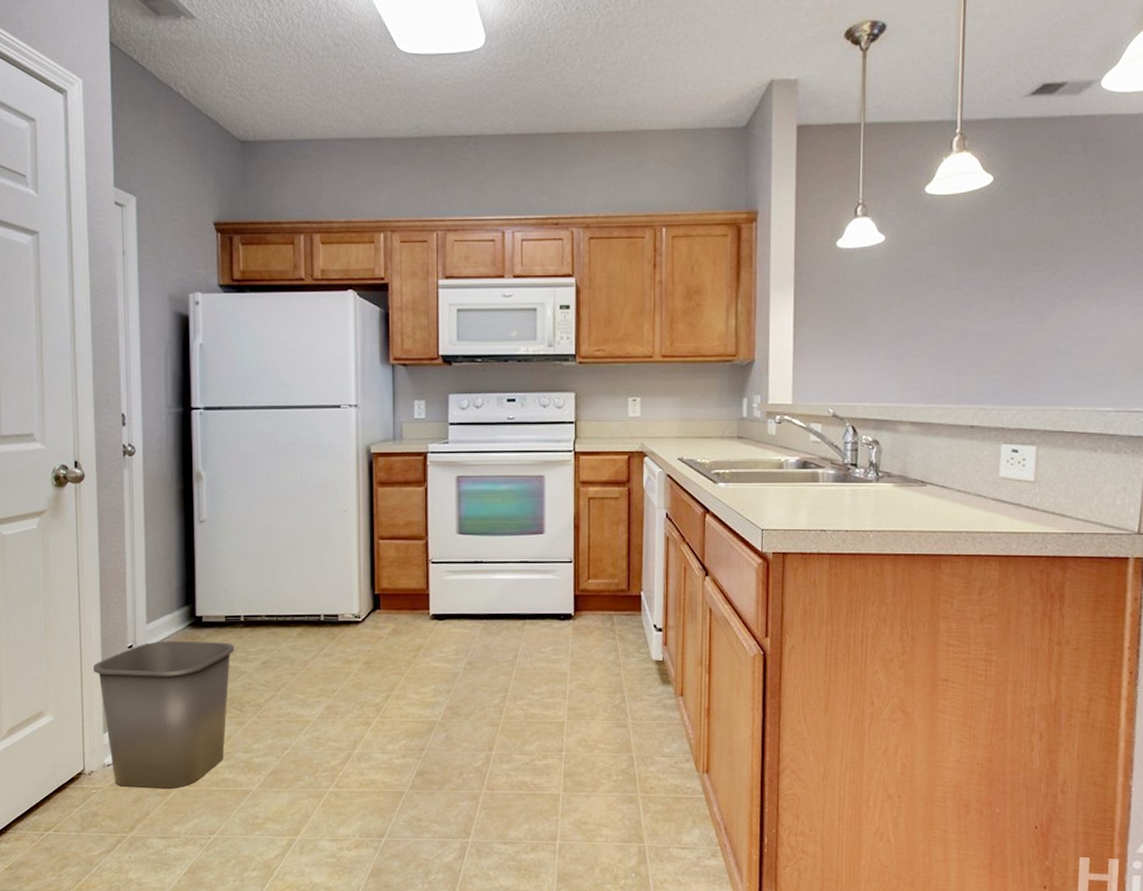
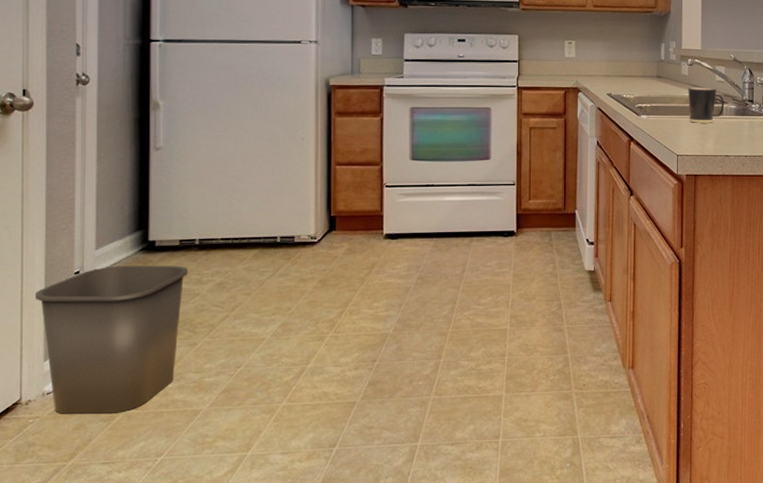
mug: none [775,450,821,492] -> present [688,88,725,123]

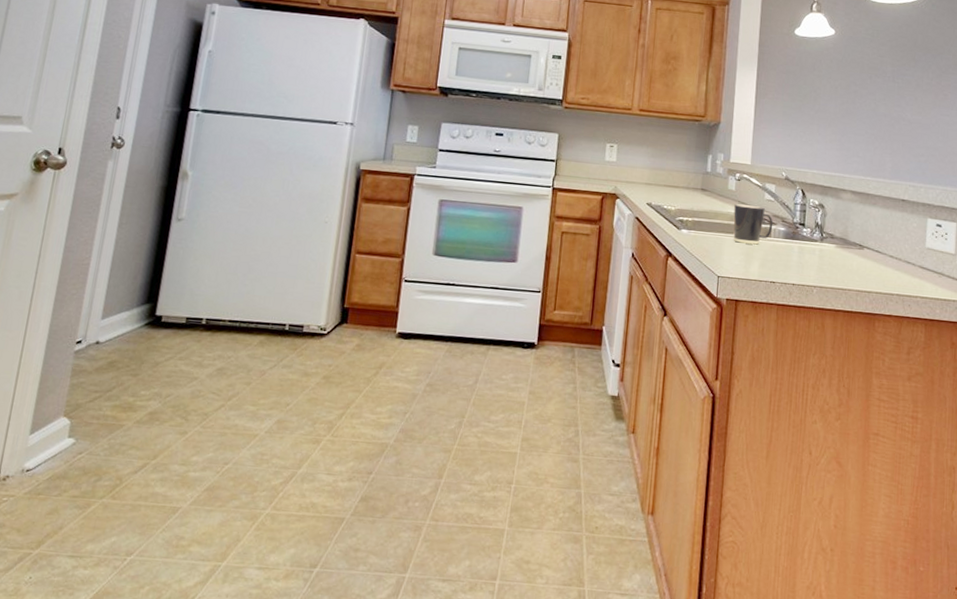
waste bin: present [36,266,189,414] -> none [30,338,191,501]

